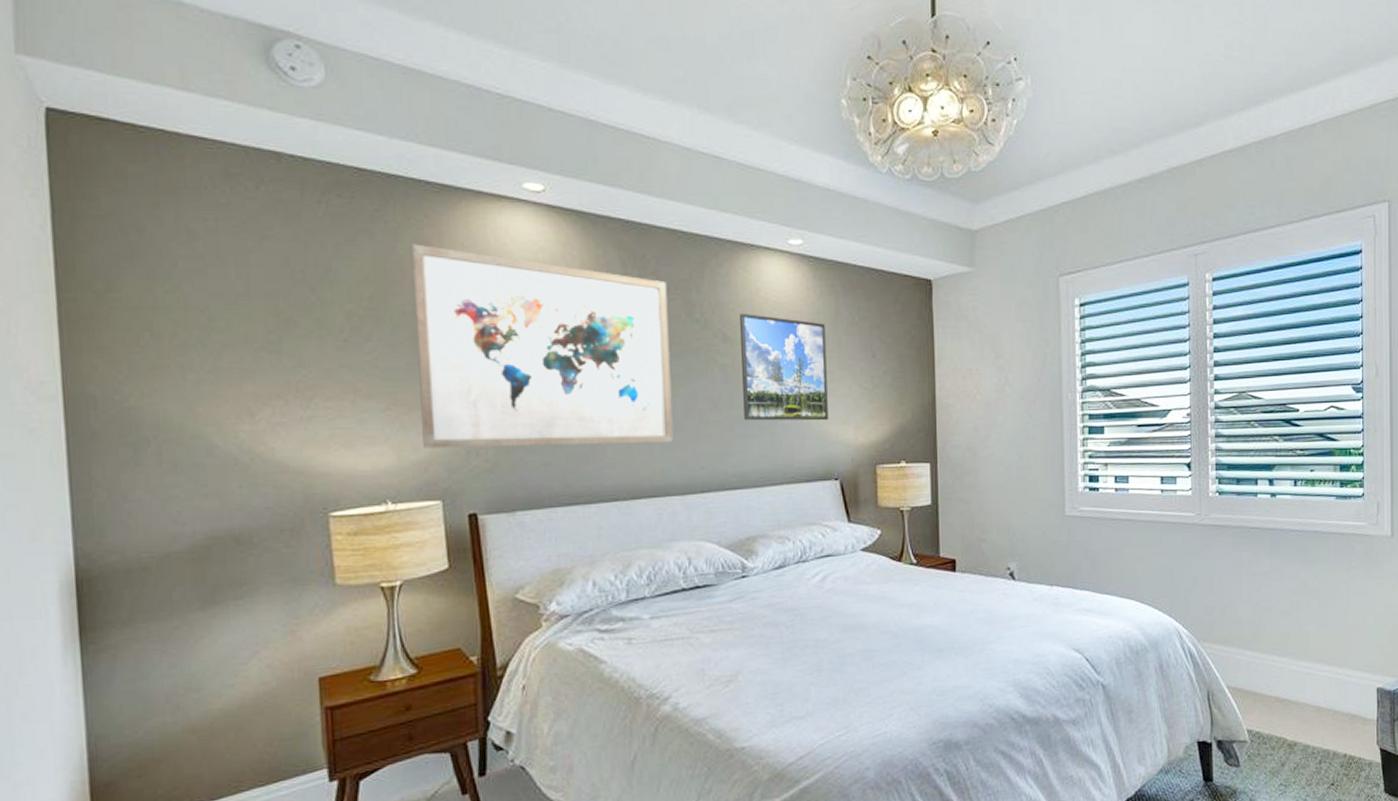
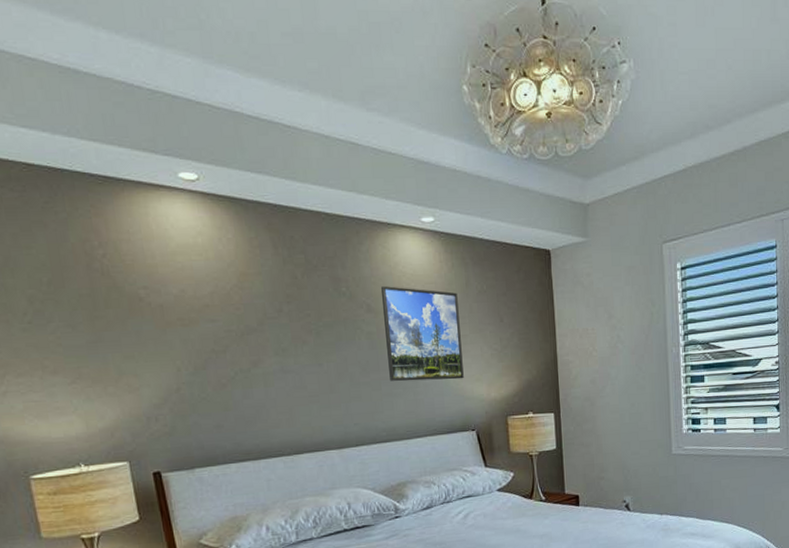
wall art: present [412,244,674,449] -> none [82,232,329,417]

